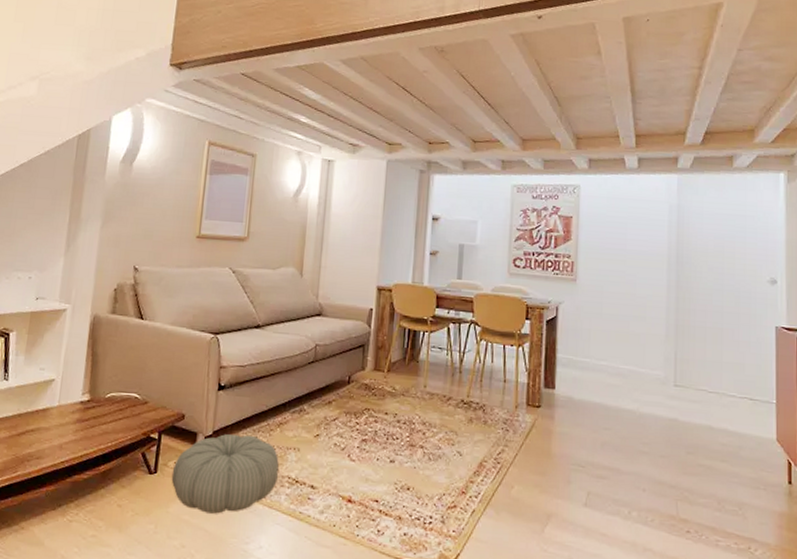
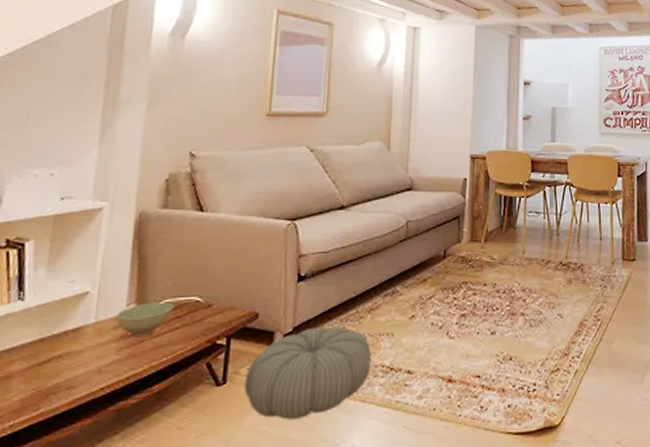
bowl: none [73,394,118,424] -> present [115,302,174,338]

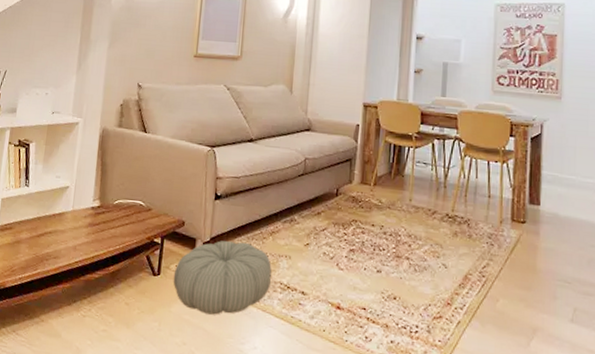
bowl: present [115,302,174,338] -> none [85,200,125,228]

